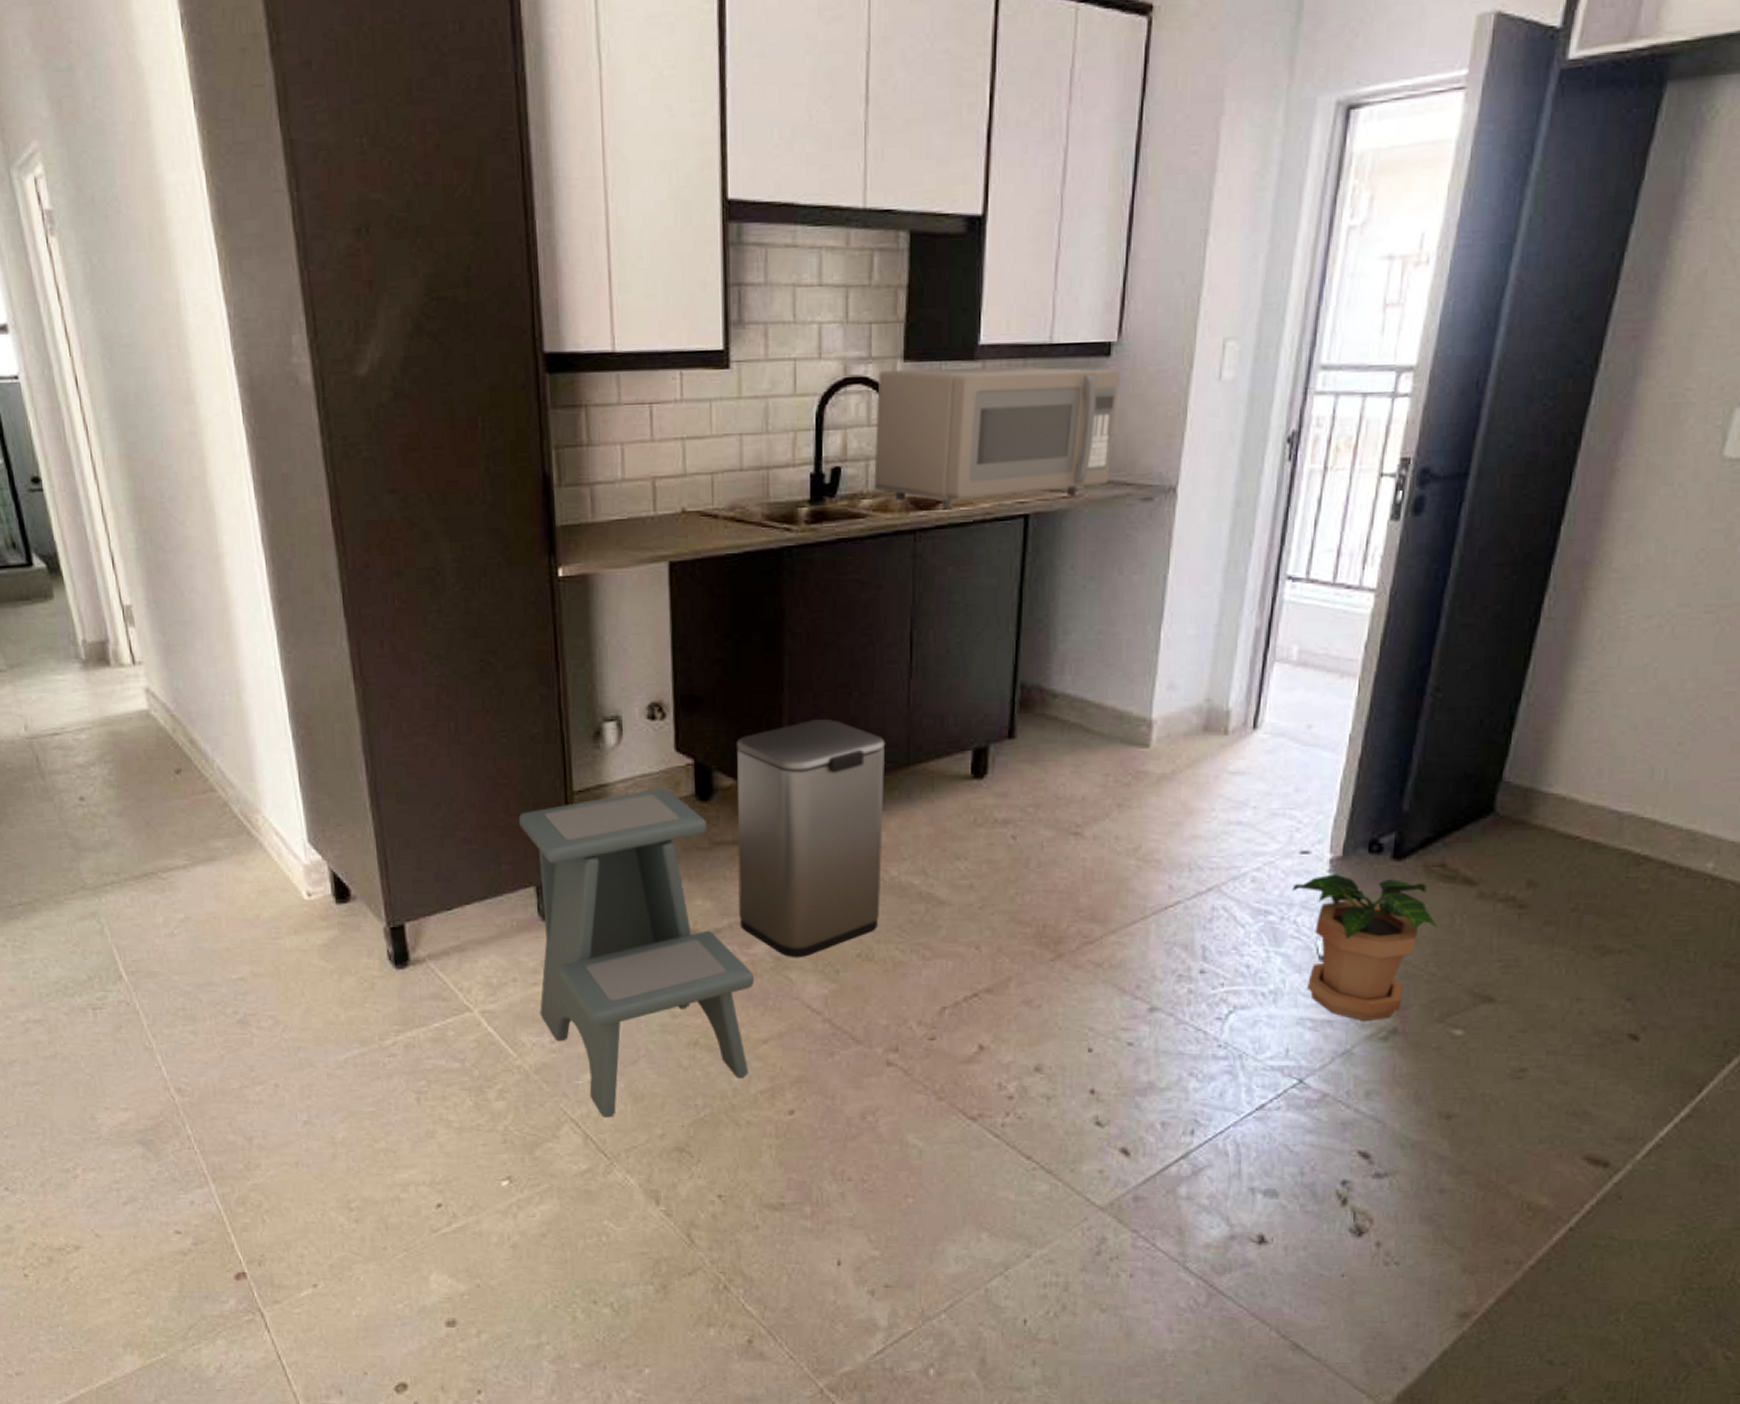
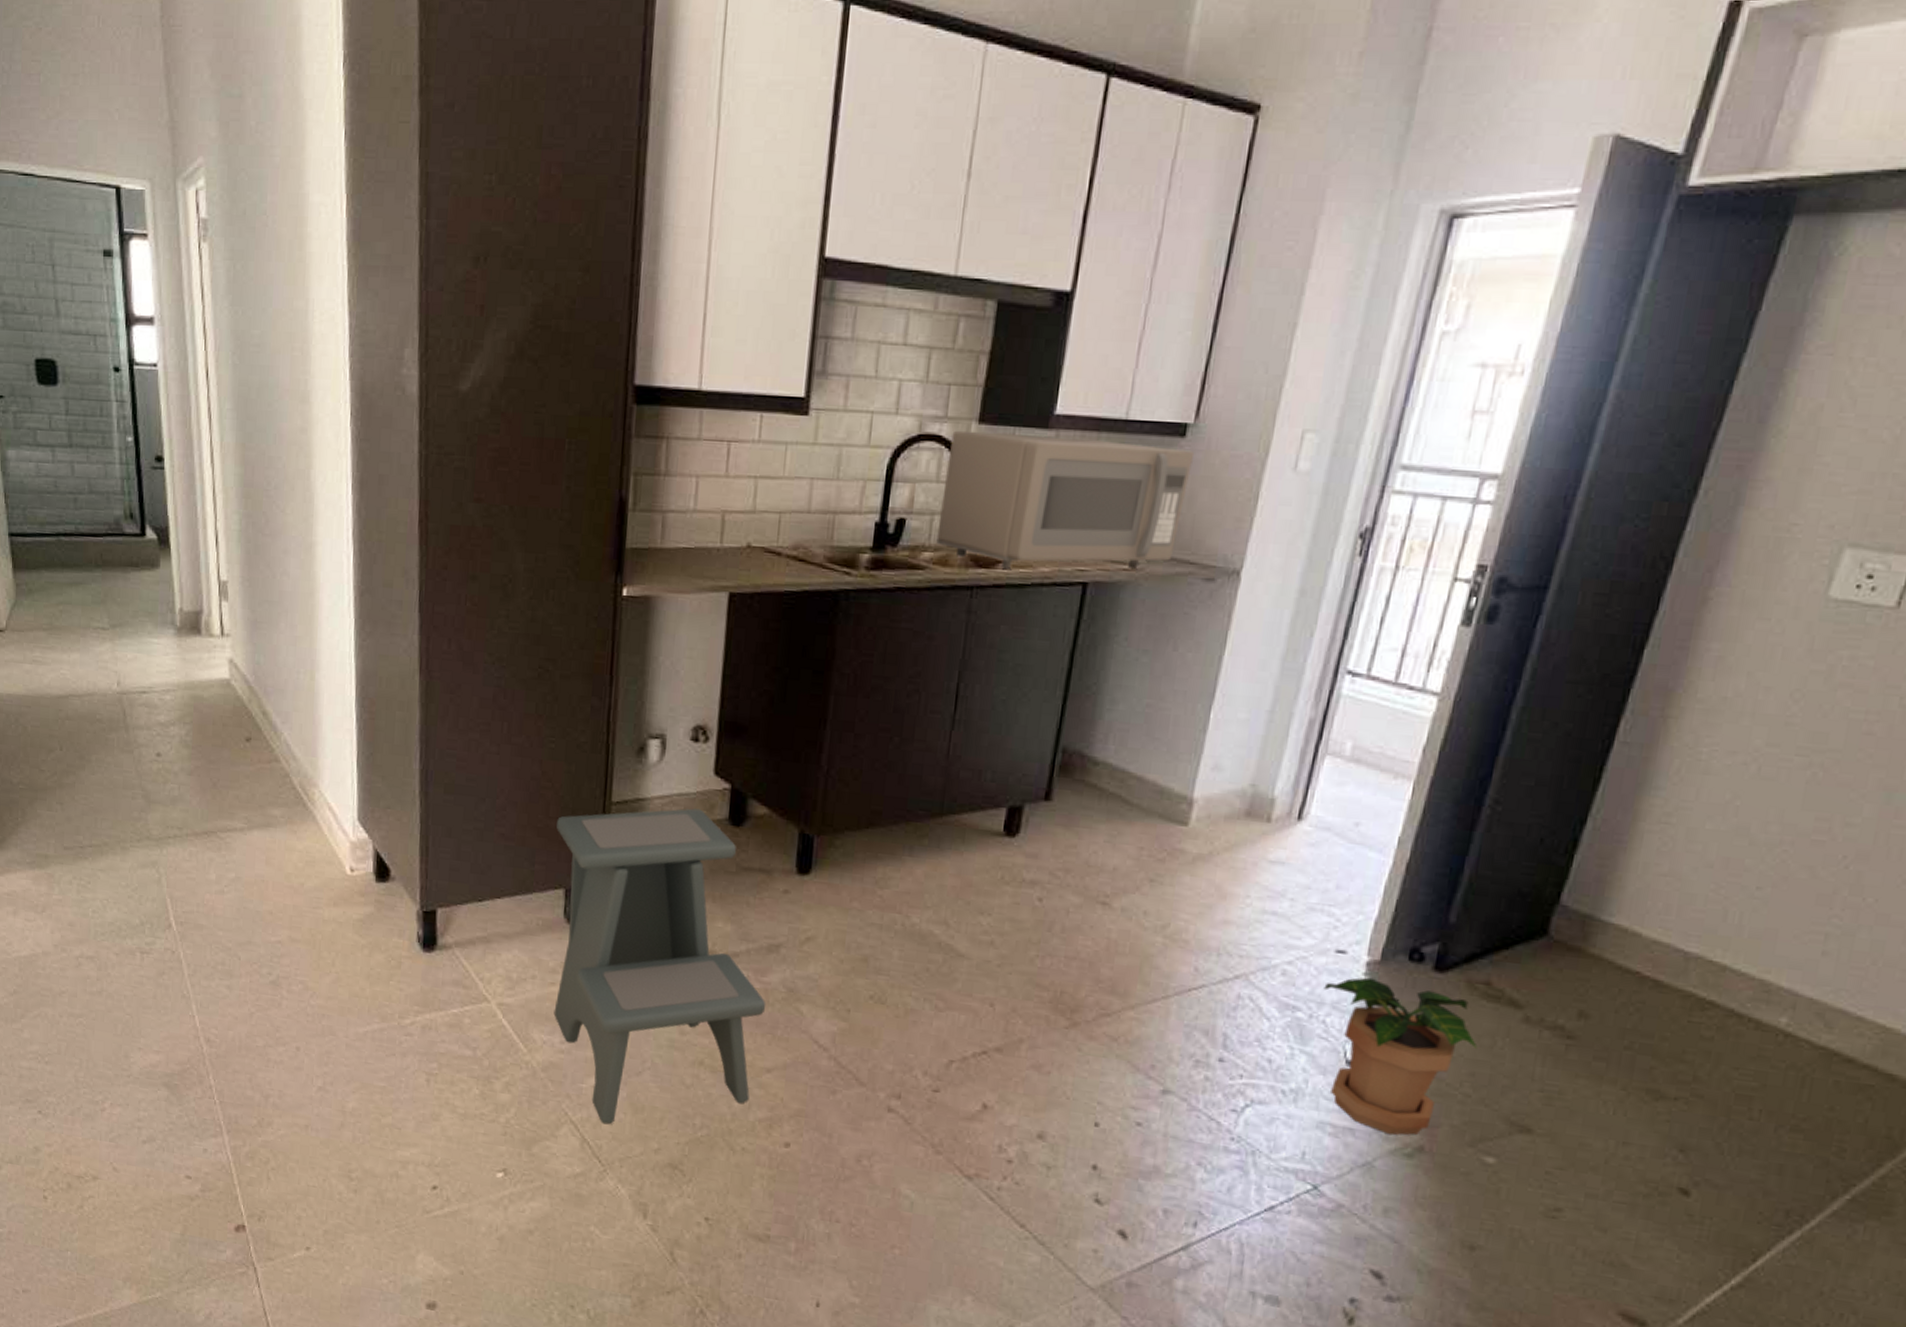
pedal bin: present [737,719,886,957] -> none [757,759,921,992]

